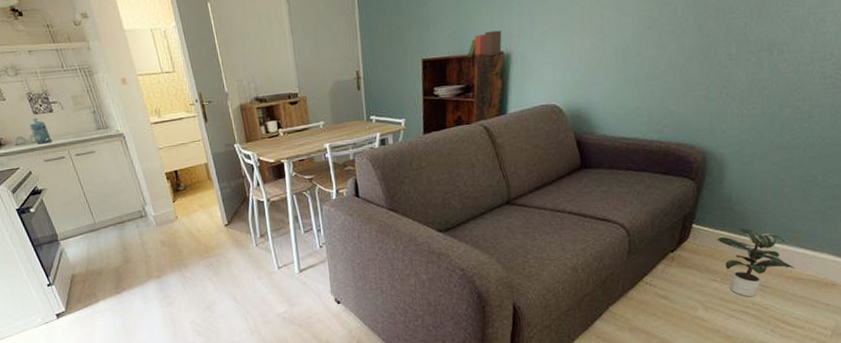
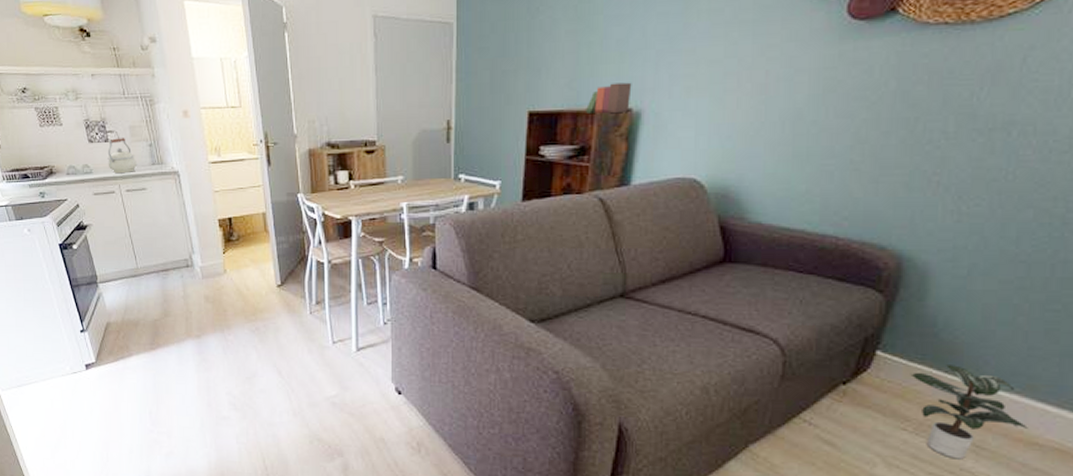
canister: present [29,118,53,145] -> none [83,147,104,176]
kettle: none [53,107,83,141] -> present [107,138,137,174]

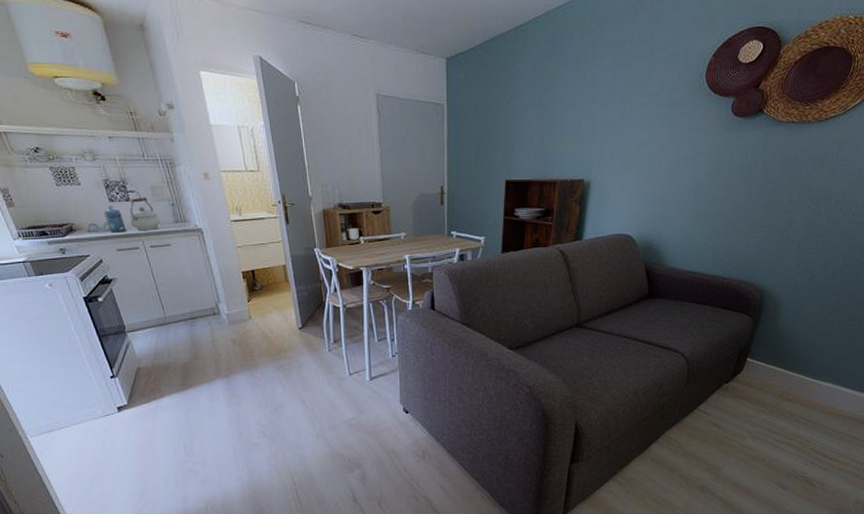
canister: none [83,147,104,176] -> present [103,206,127,233]
books: present [585,82,632,115] -> none [548,159,583,184]
potted plant: present [910,365,1028,460] -> none [767,365,836,430]

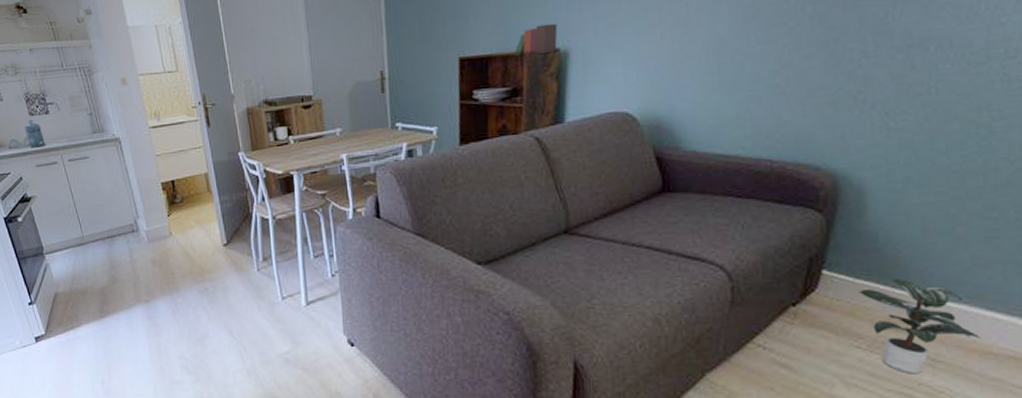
kettle: present [129,198,160,231] -> none [48,109,78,145]
books: none [548,159,583,184] -> present [514,23,558,57]
potted plant: none [767,365,836,430] -> present [858,279,980,374]

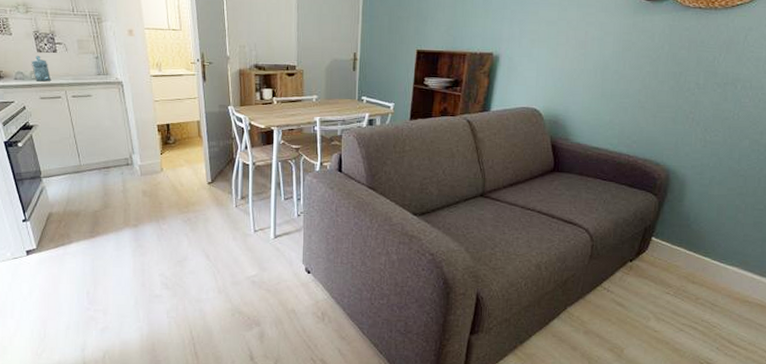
books: present [514,23,558,57] -> none [458,33,493,56]
potted plant: present [858,279,980,374] -> none [672,247,742,314]

